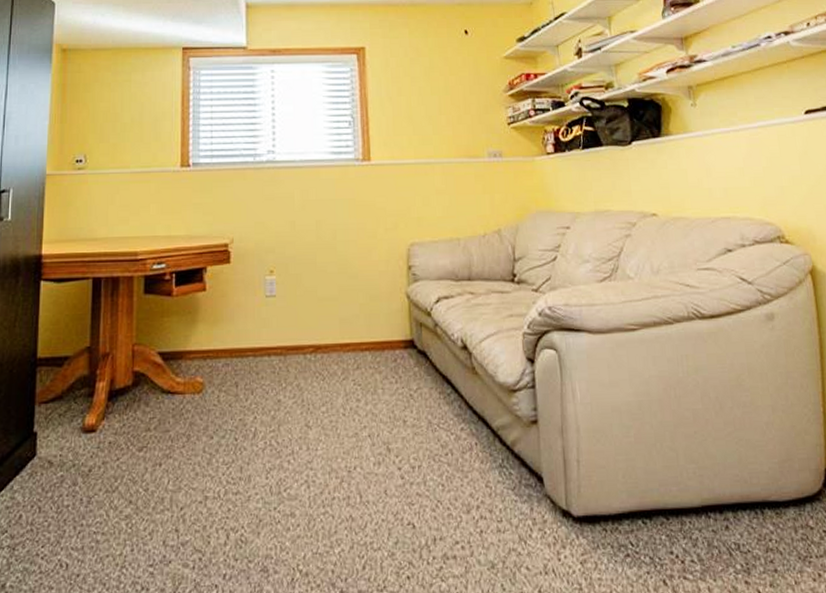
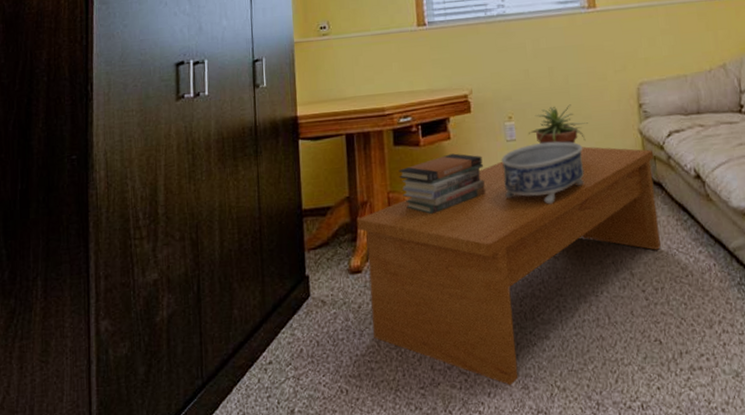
coffee table: none [96,307,421,568] -> present [357,146,661,386]
book stack: none [146,306,238,372] -> present [398,153,485,215]
decorative bowl: none [258,300,346,368] -> present [501,141,584,204]
potted plant: none [289,261,355,304] -> present [528,104,589,145]

